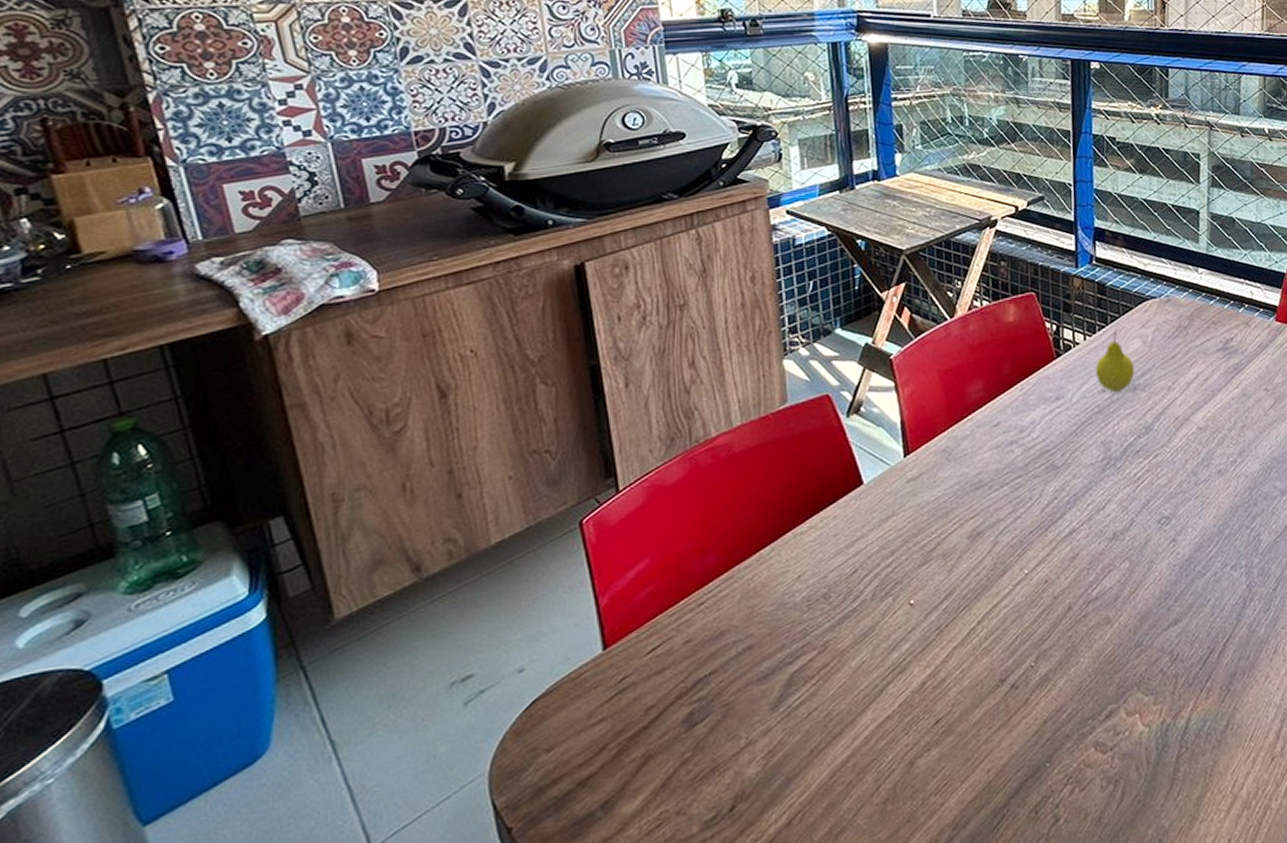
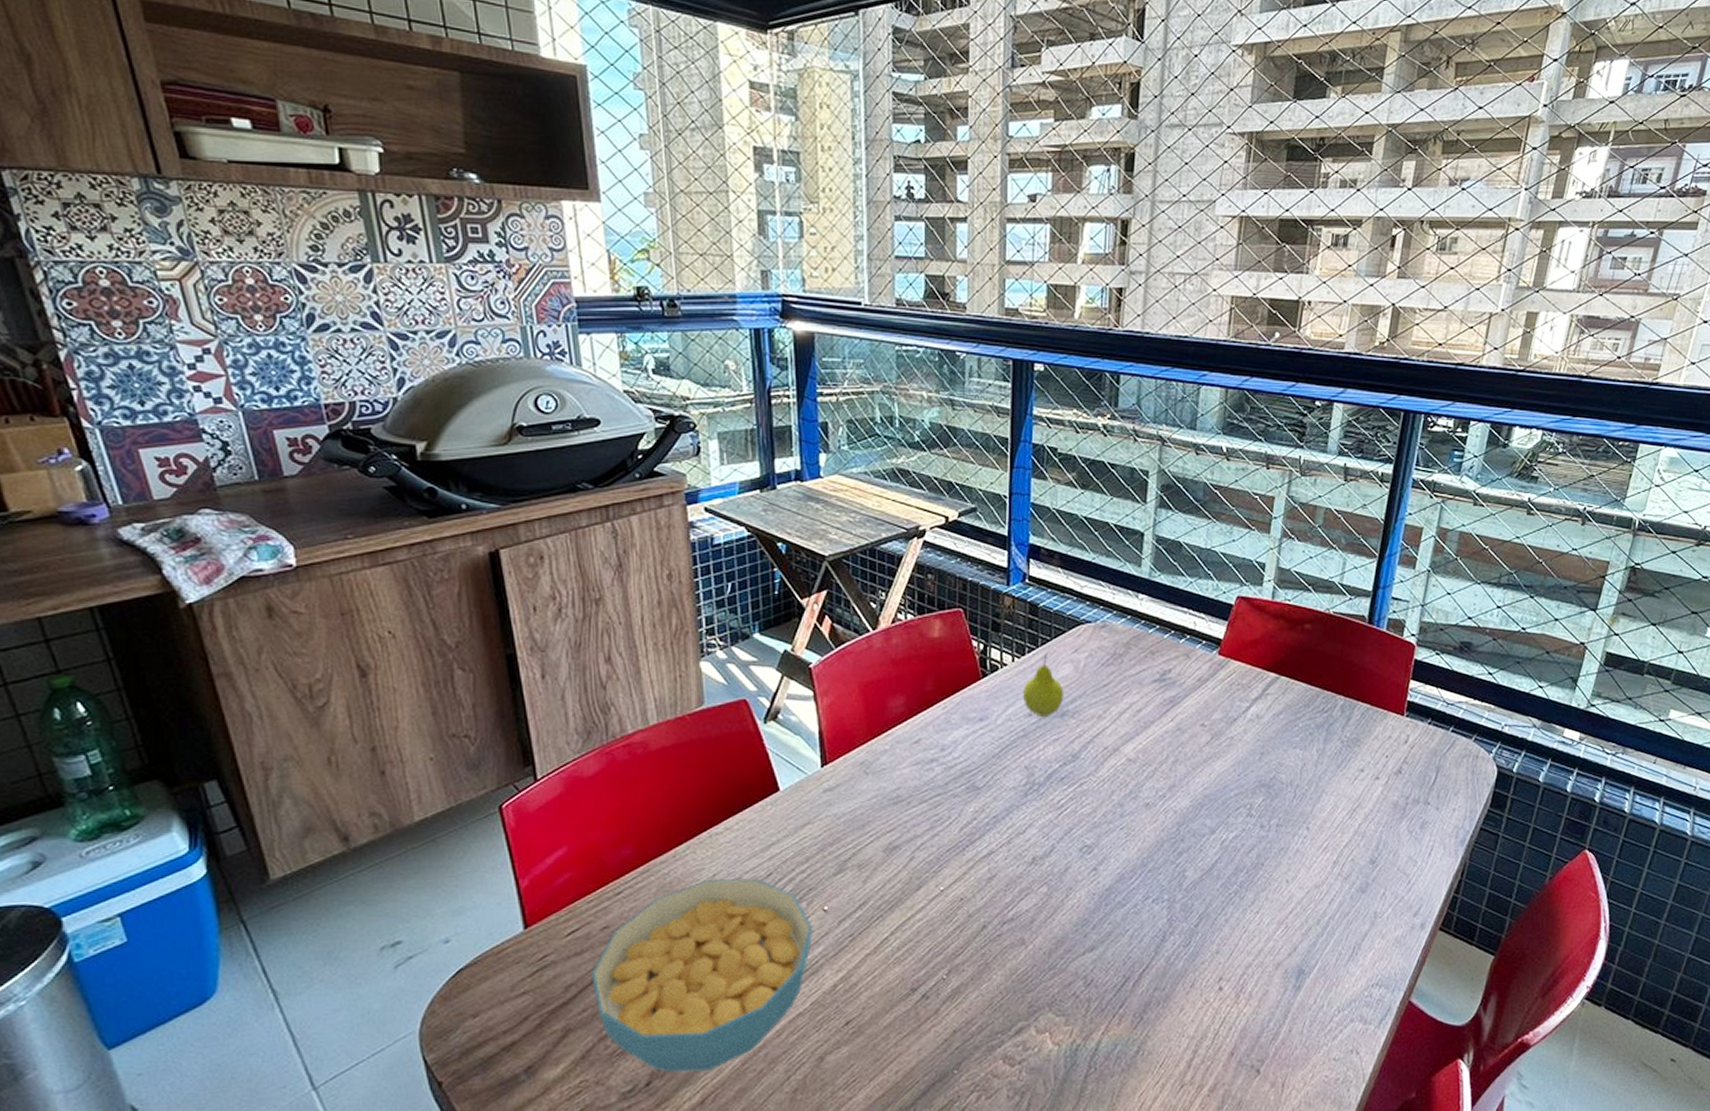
cereal bowl: none [673,576,900,794] -> present [591,878,813,1072]

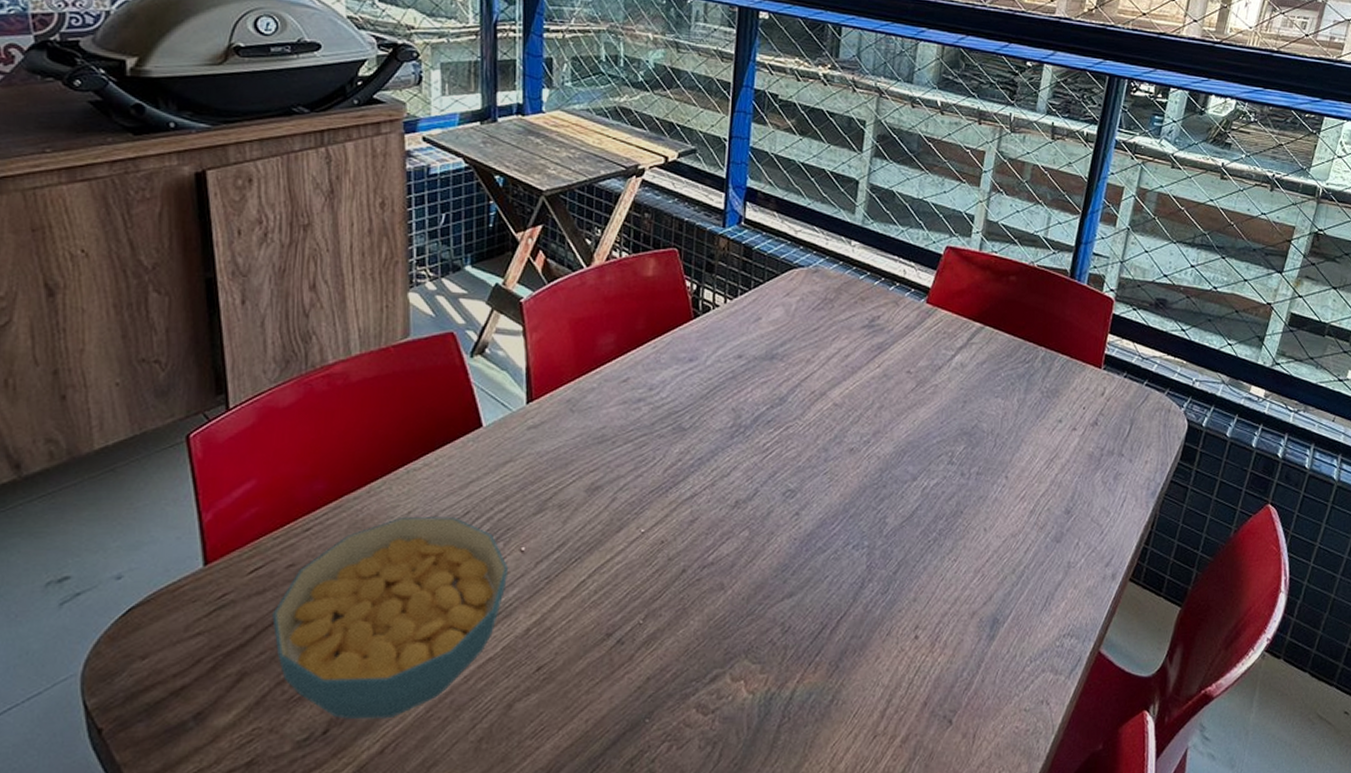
fruit: present [1022,653,1064,718] -> none [733,296,775,360]

